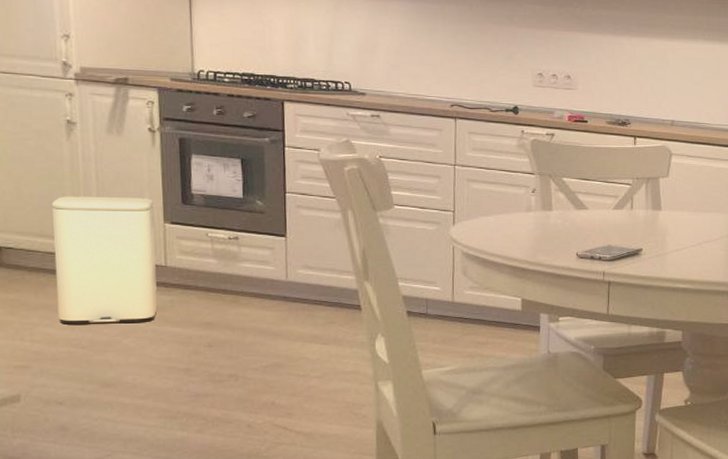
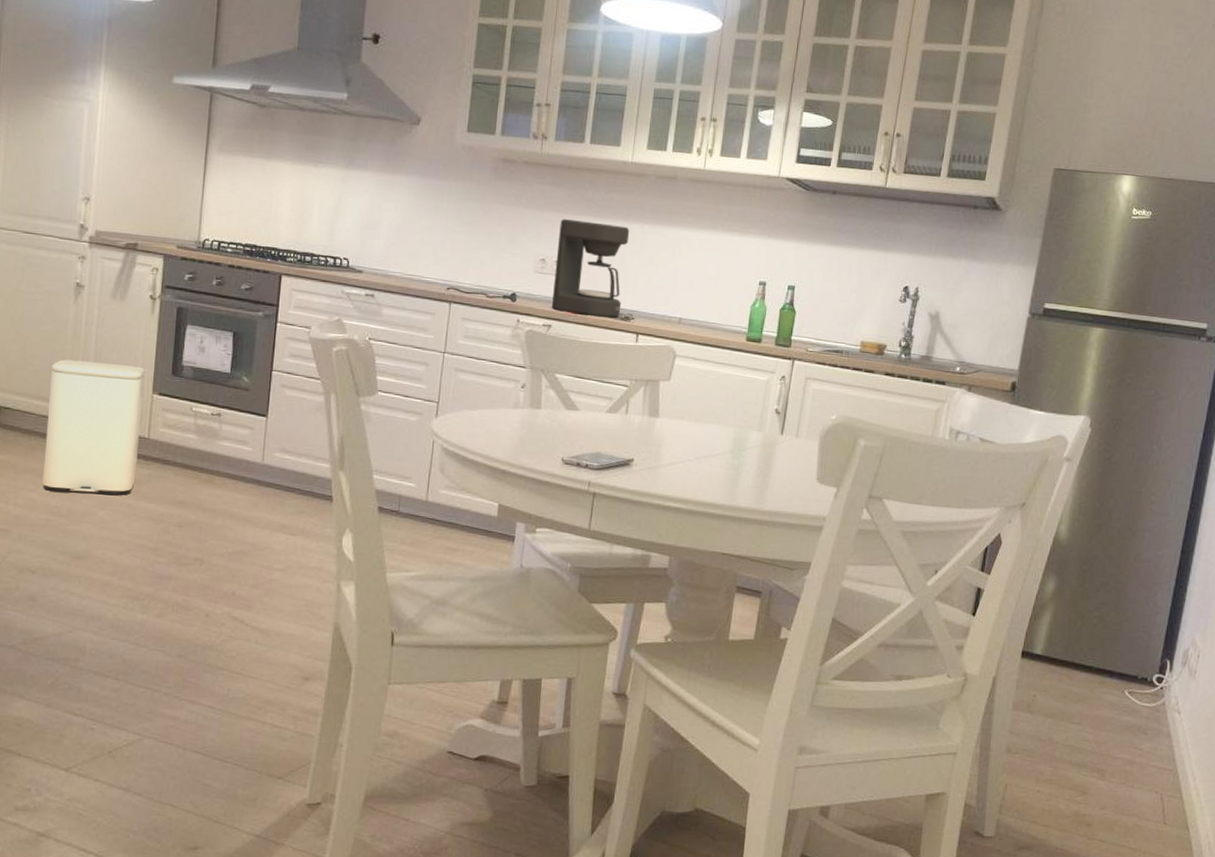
coffee maker: none [552,36,619,125] -> present [552,219,630,319]

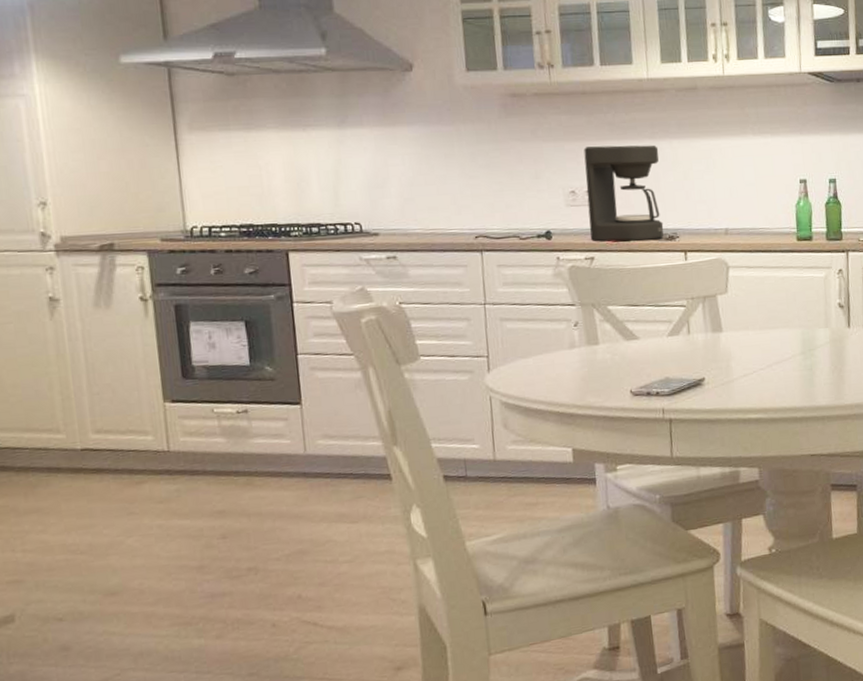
pedal bin: present [42,359,145,496] -> none [36,376,163,529]

